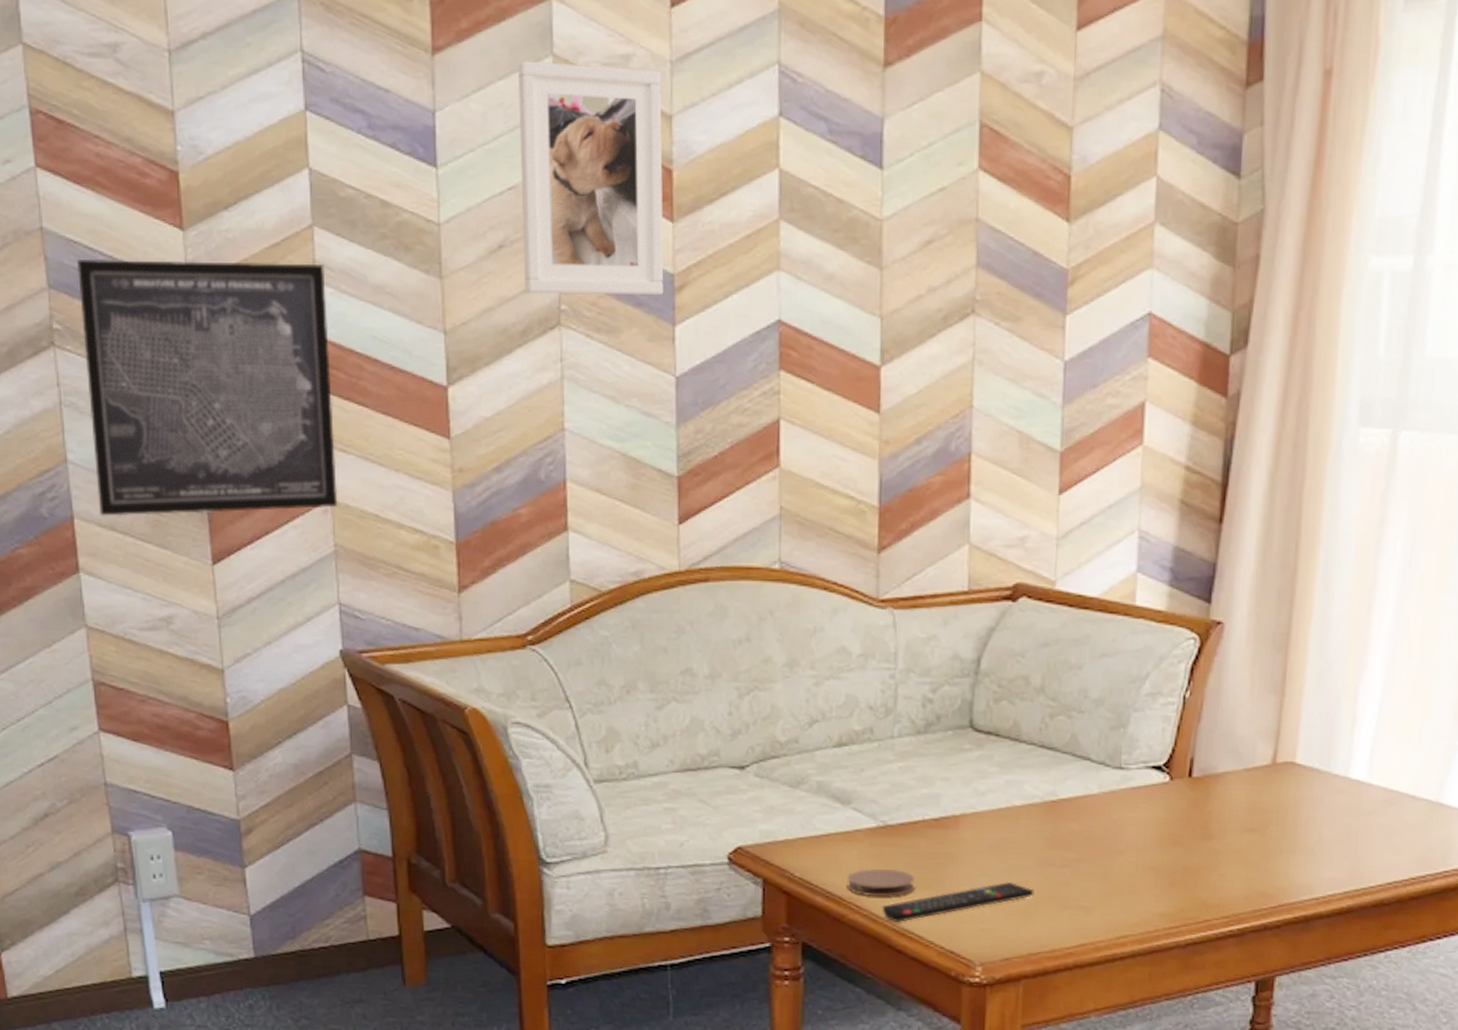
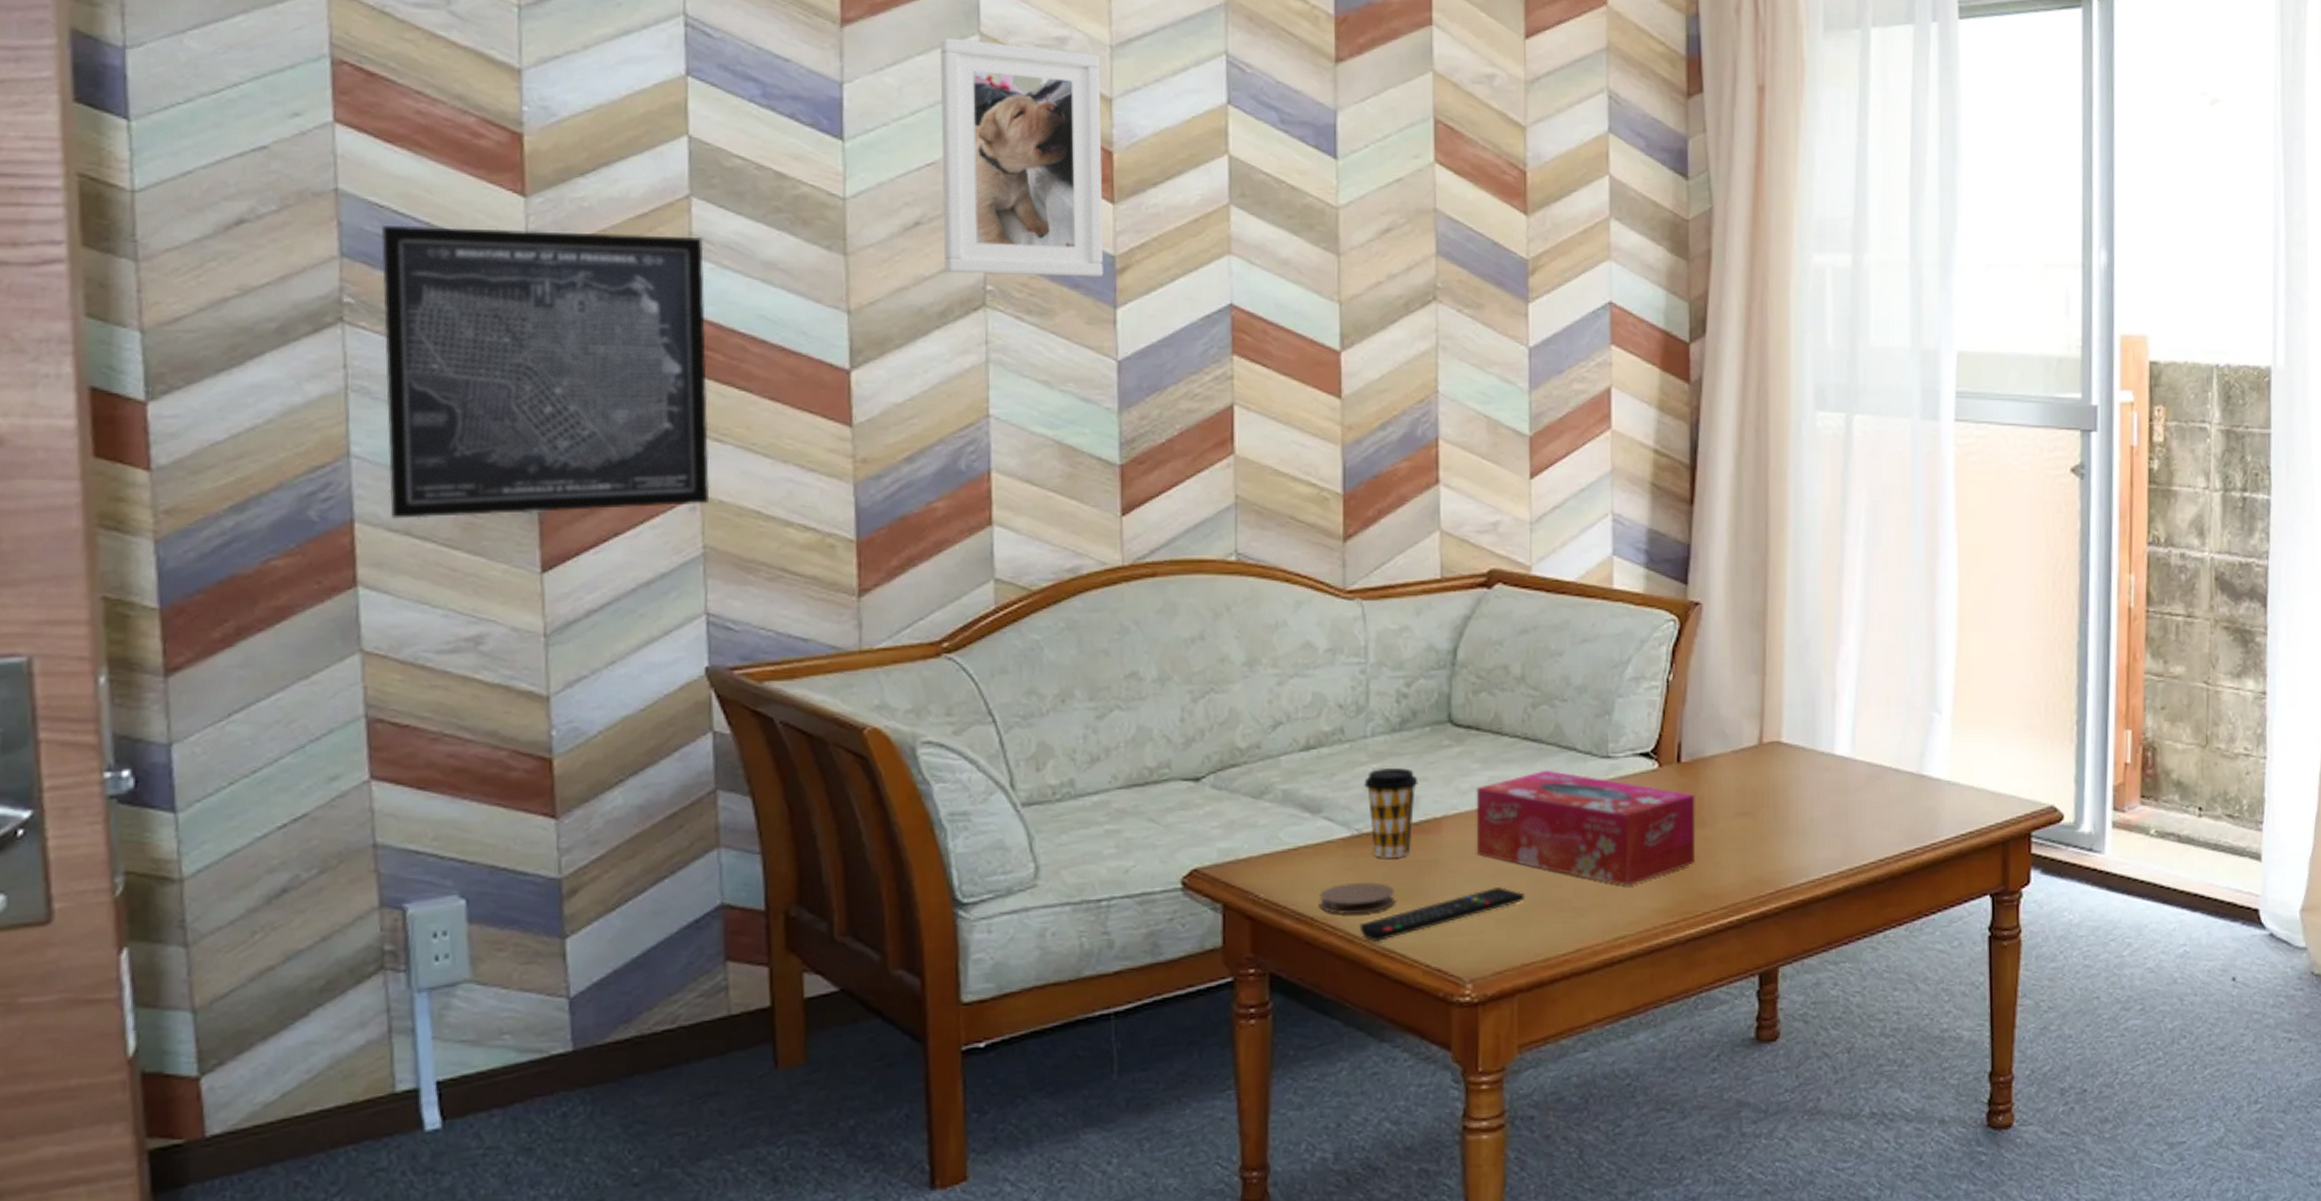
coffee cup: none [890,766,940,850] -> present [1364,767,1418,859]
tissue box: none [991,777,1204,890] -> present [1476,770,1696,886]

